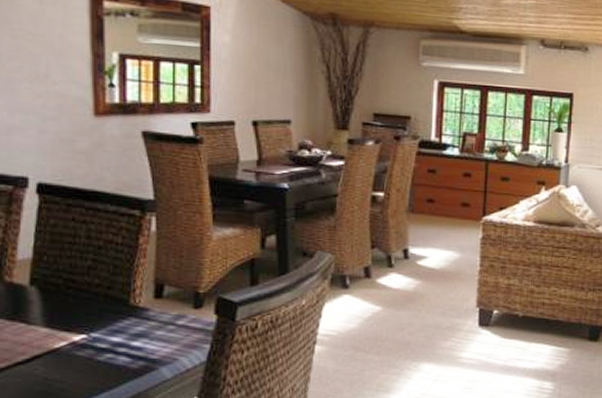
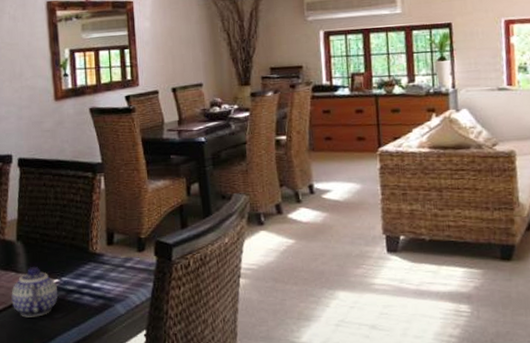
teapot: none [18,319,85,378] -> present [11,267,58,318]

